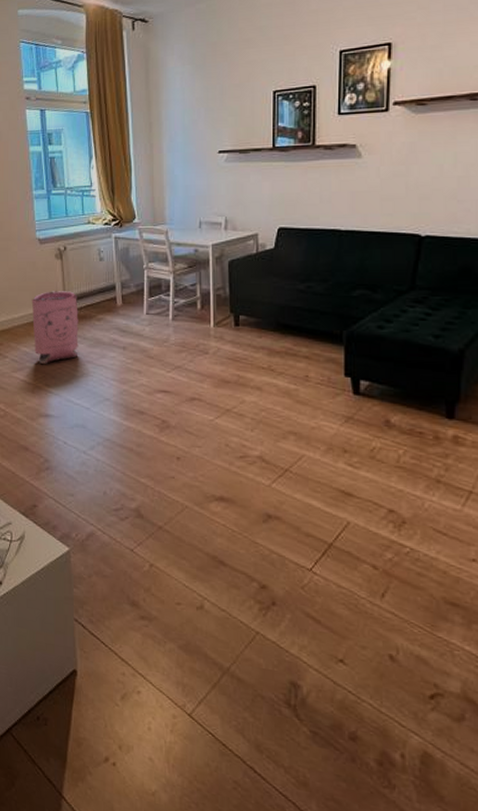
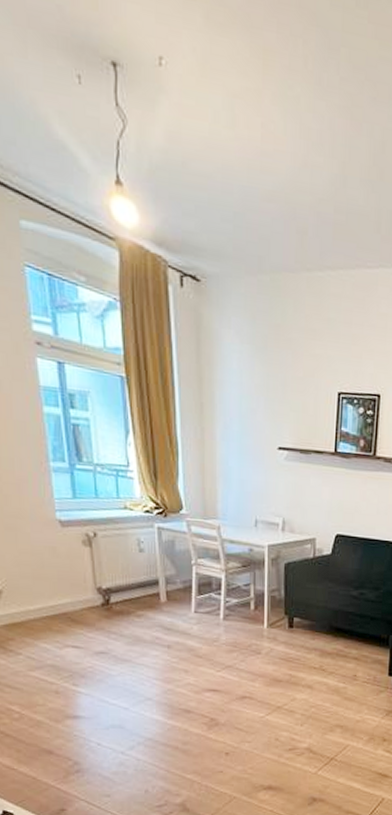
bag: present [31,291,79,364] -> none [51,582,114,662]

